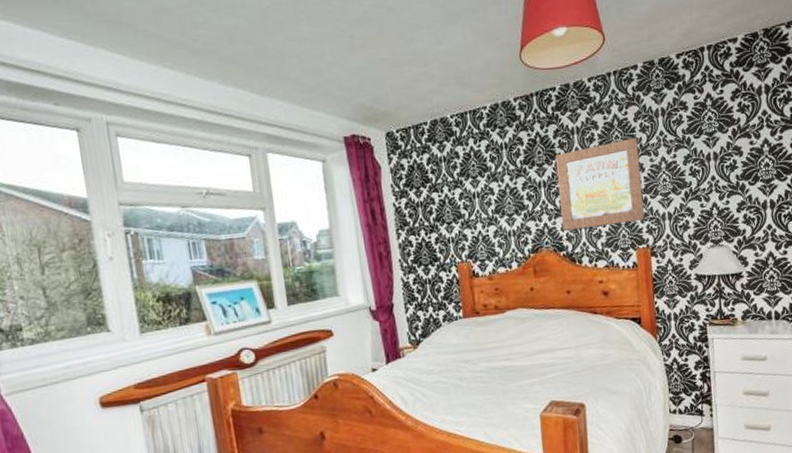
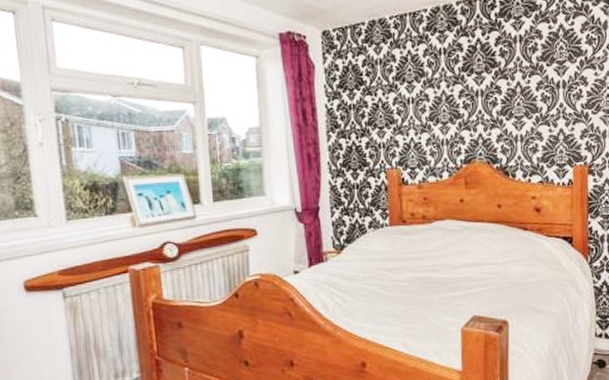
wall art: present [555,137,645,231] -> none [495,49,585,143]

